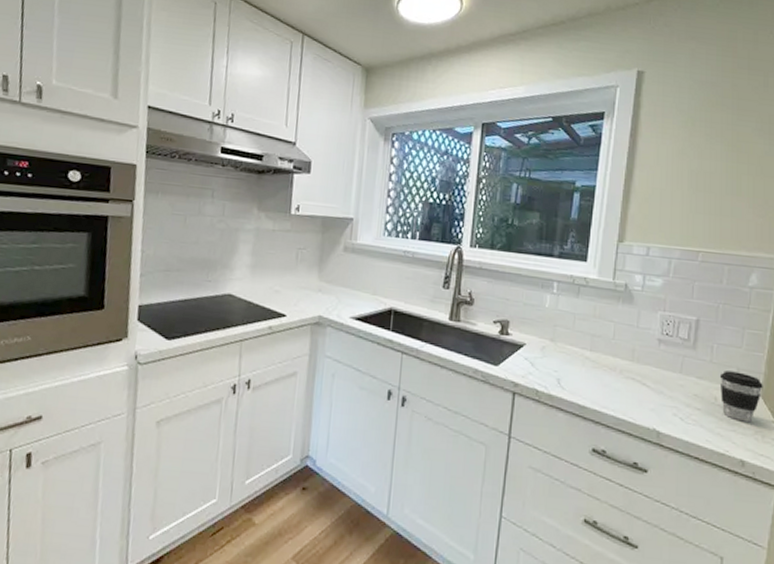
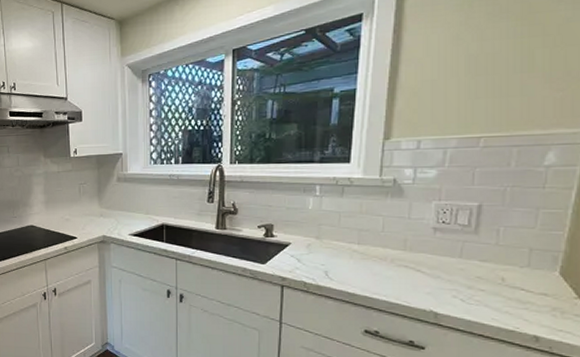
coffee cup: present [719,370,763,423] -> none [507,252,563,300]

